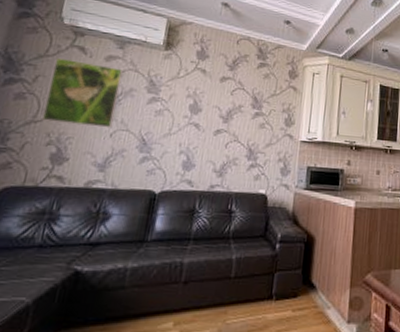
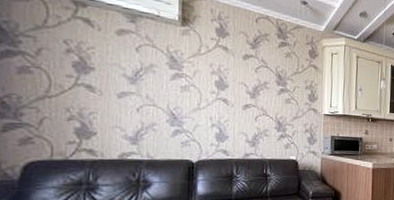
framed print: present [42,57,124,129] -> none [55,29,140,104]

